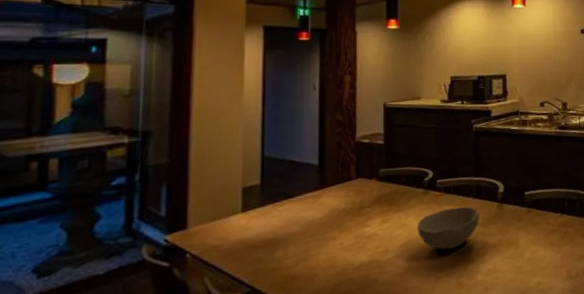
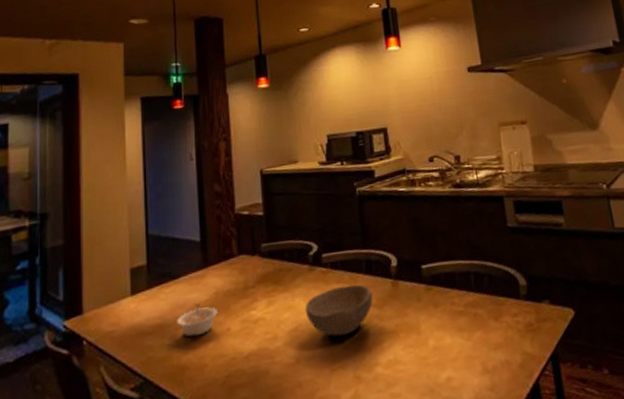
legume: none [289,221,332,251] -> present [177,304,218,338]

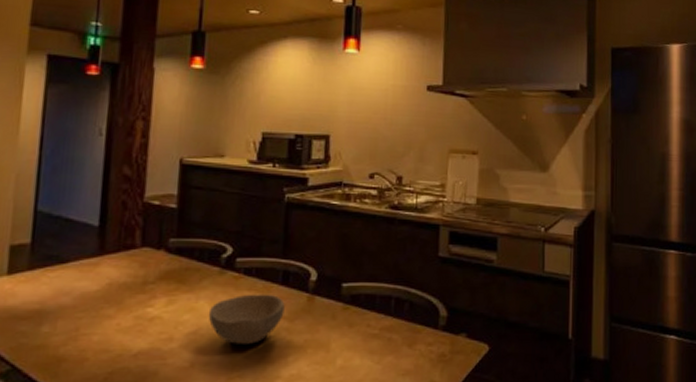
legume: present [177,304,218,338] -> none [59,293,109,328]

